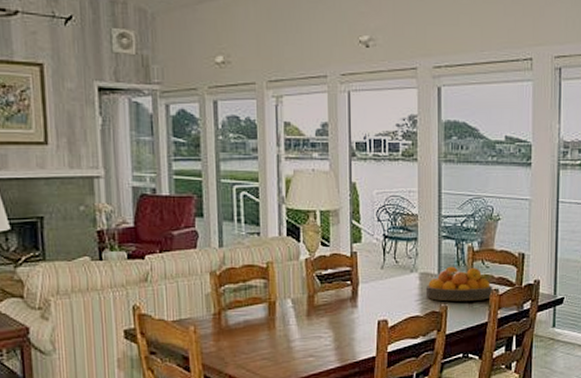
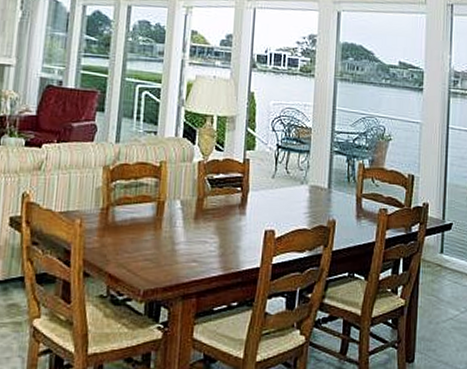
fruit bowl: present [425,266,493,302] -> none [314,181,383,219]

